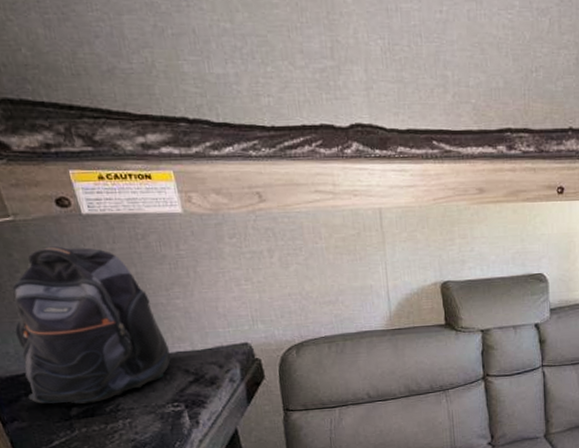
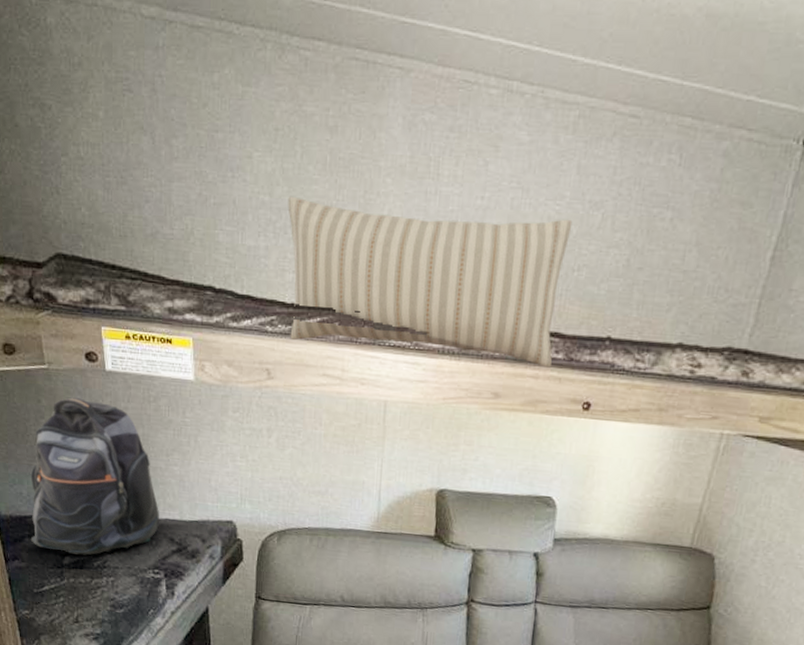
pillow: none [250,21,525,161] -> present [288,196,573,368]

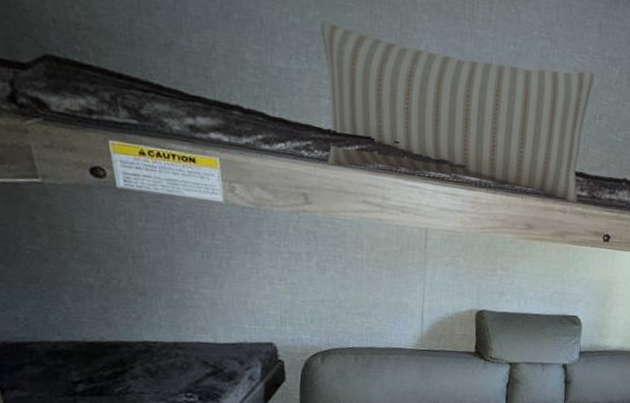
backpack: present [30,397,160,556] -> none [27,215,191,382]

